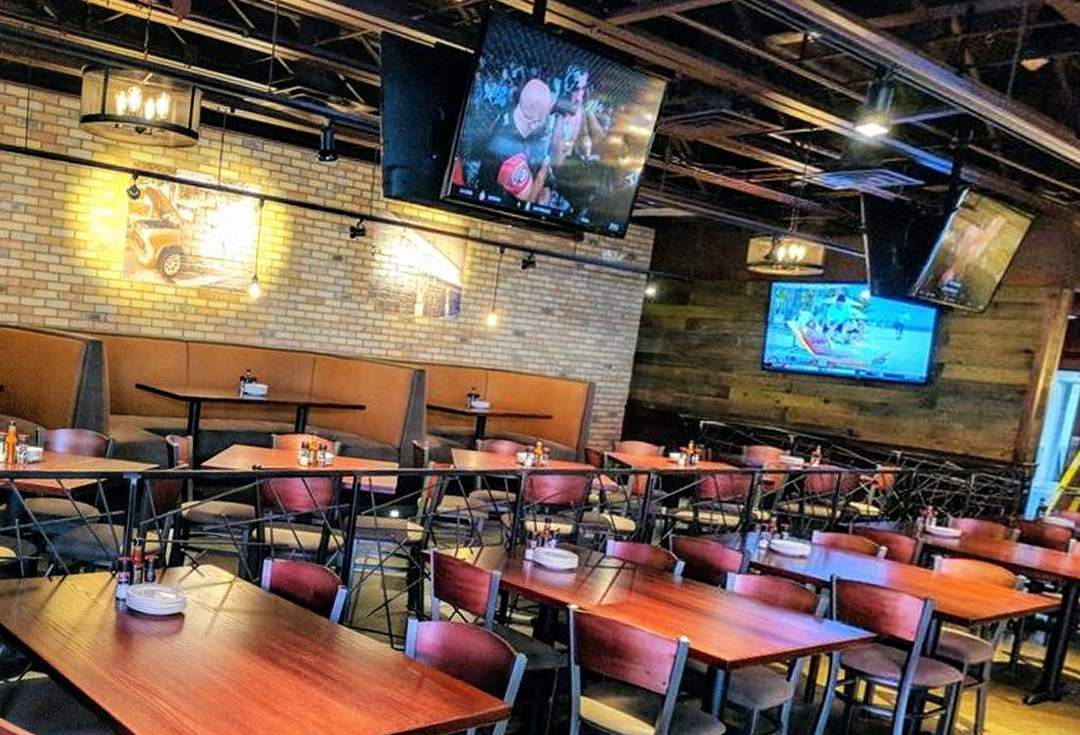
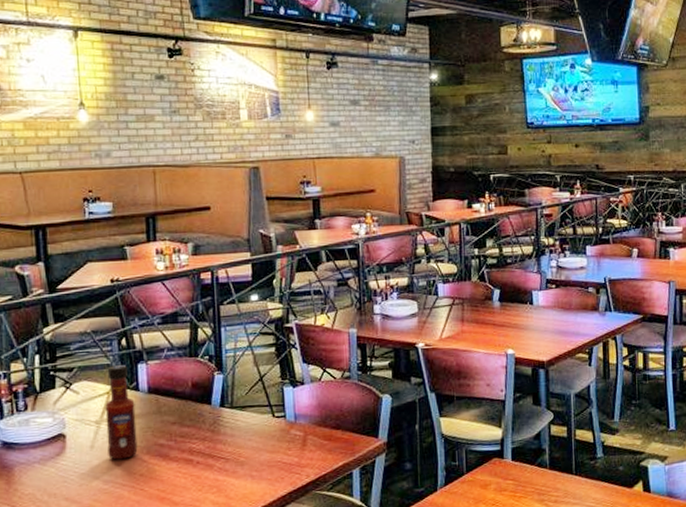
tabasco sauce: none [220,555,255,654] -> present [105,364,138,460]

